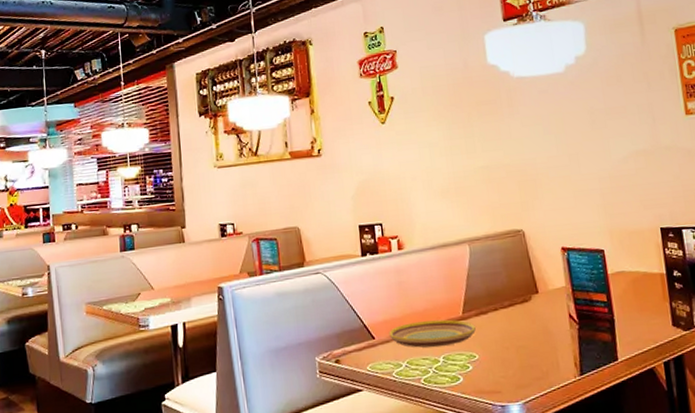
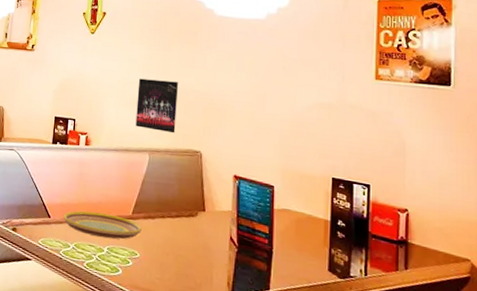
album cover: none [442,159,492,218] -> present [135,78,178,134]

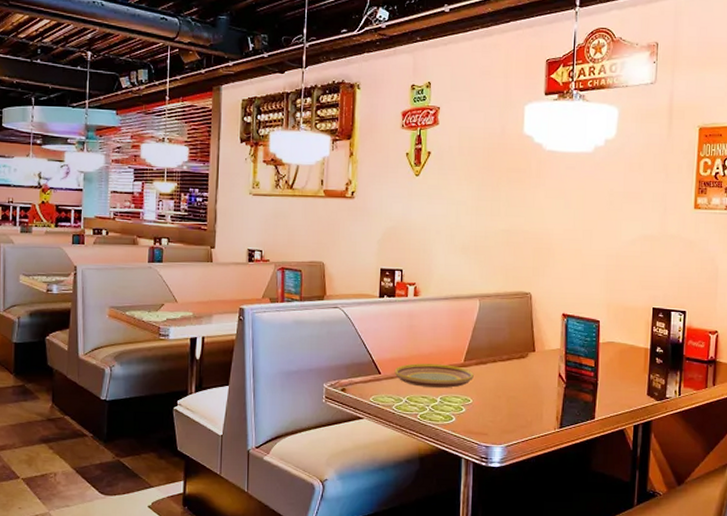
album cover: present [135,78,178,134] -> none [465,222,507,277]

